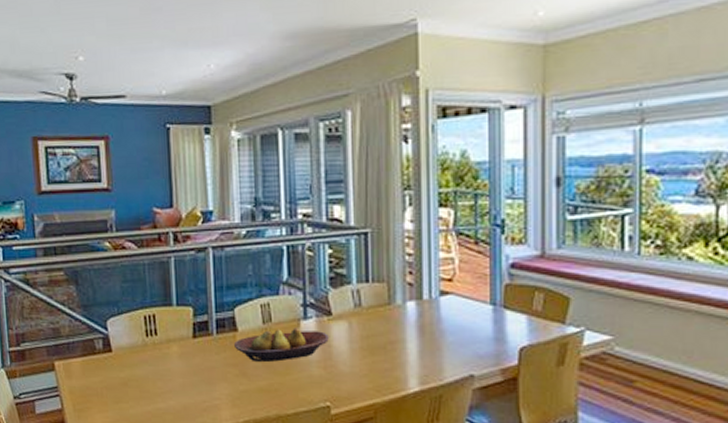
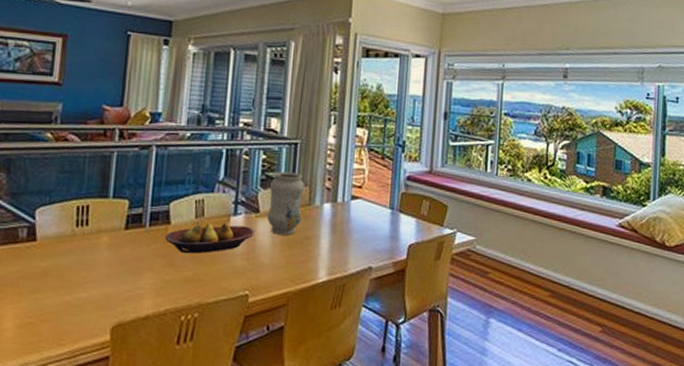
vase: none [339,266,382,340] -> present [266,171,305,235]

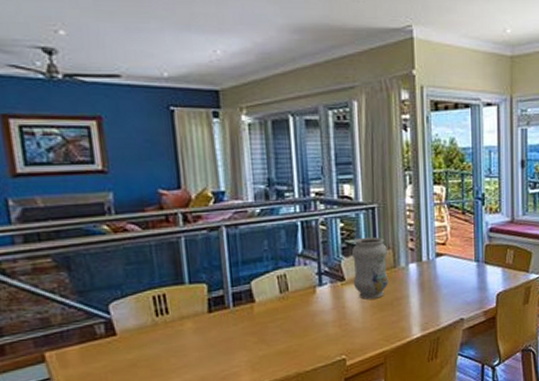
fruit bowl: present [165,222,255,254] -> none [252,294,343,329]

